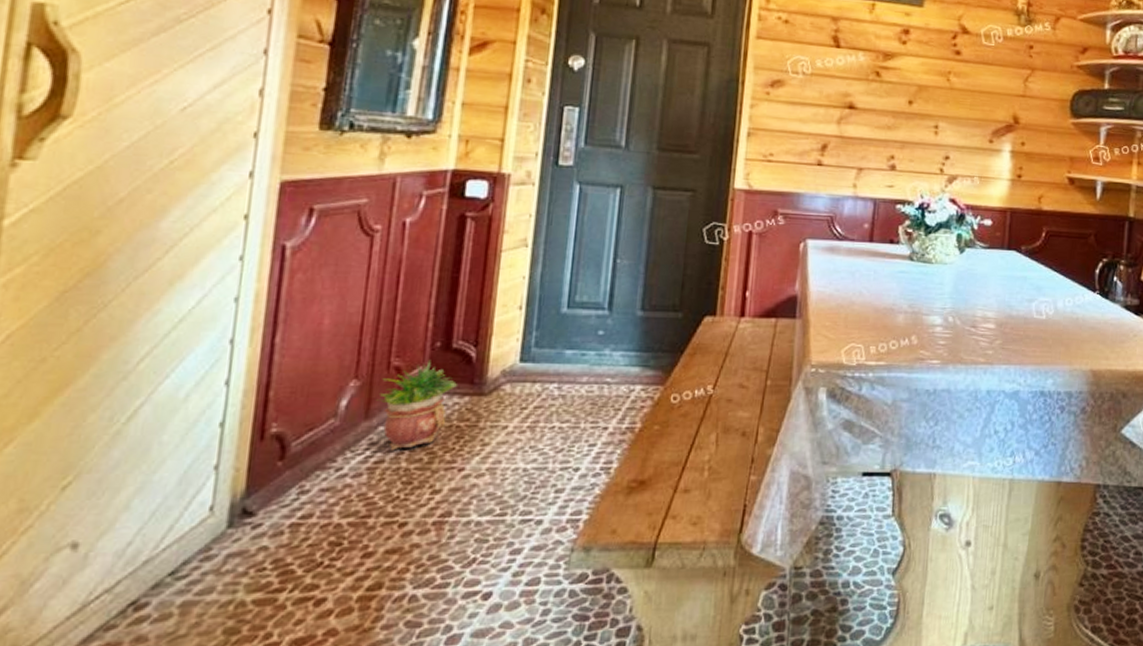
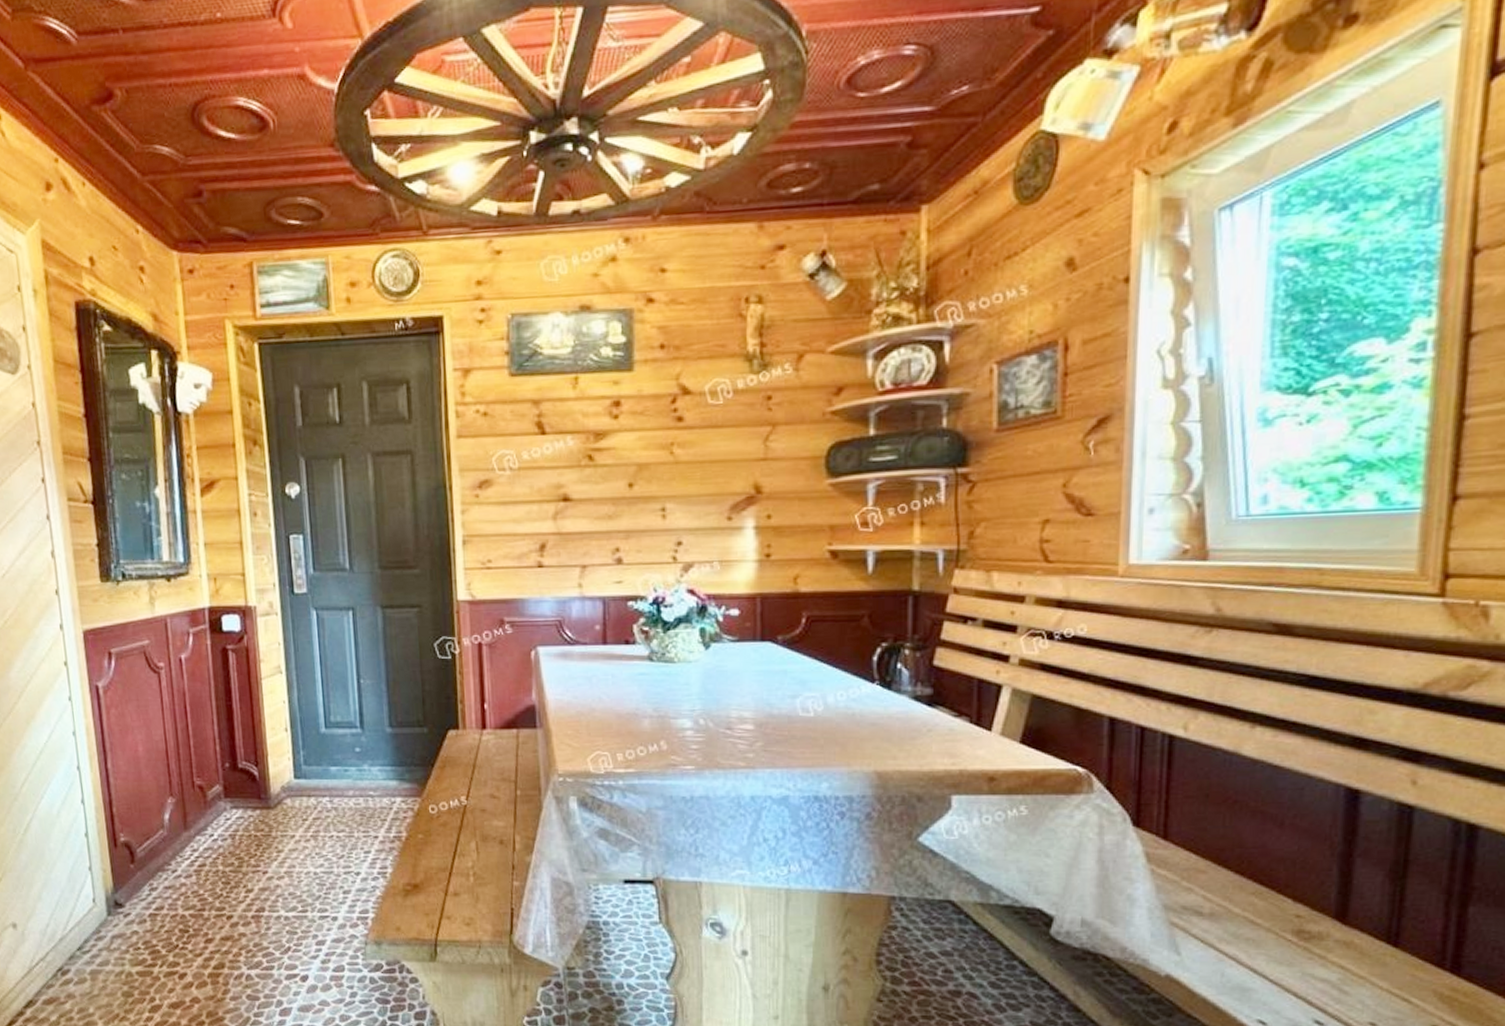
potted plant: present [376,361,458,451] -> none [190,780,249,856]

